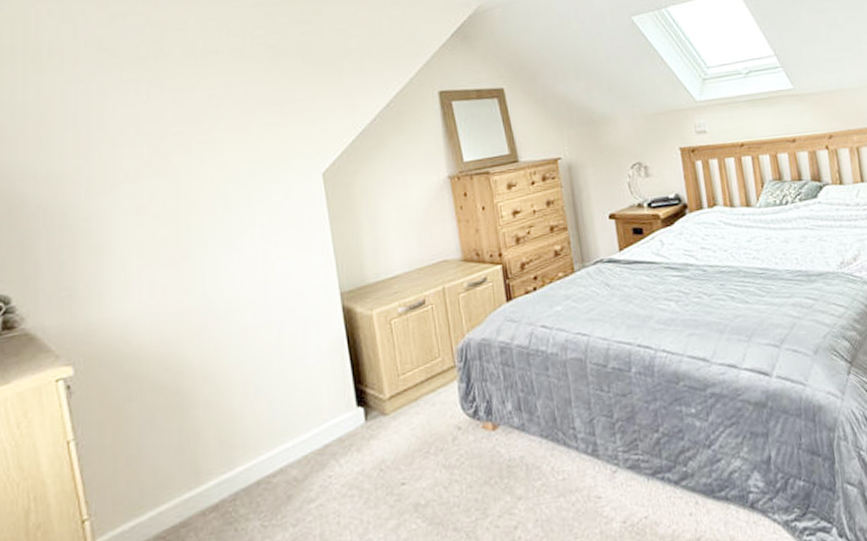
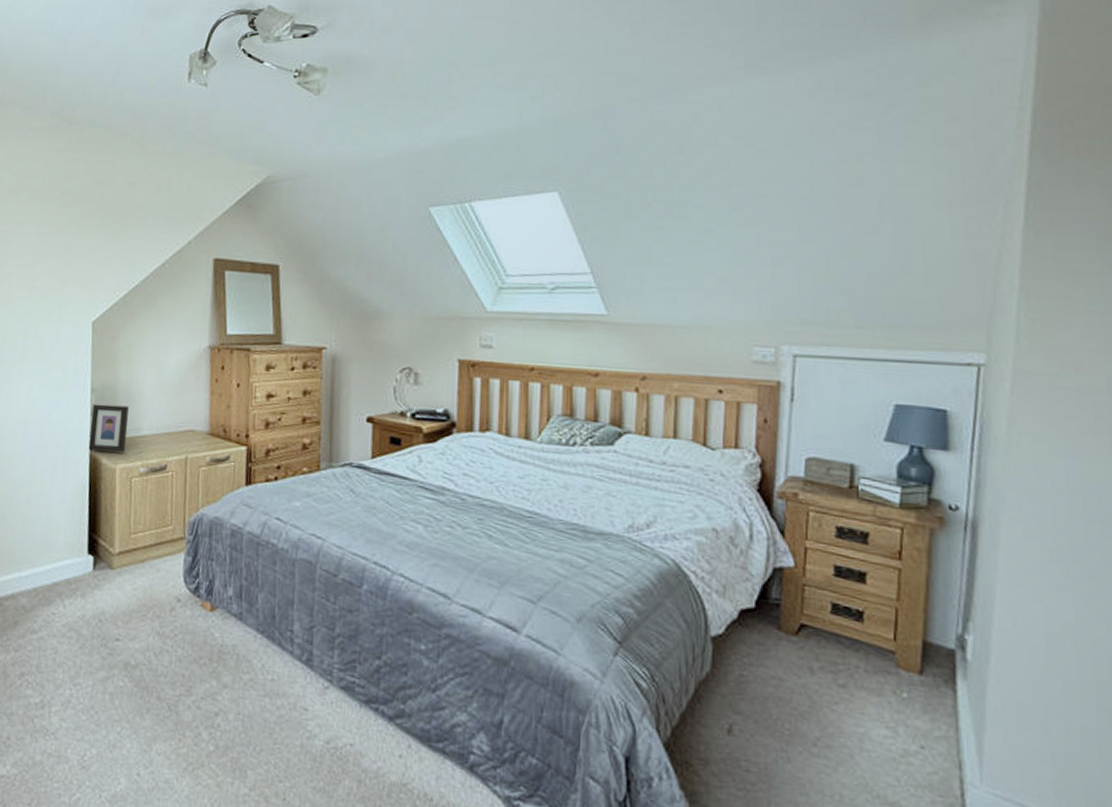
picture frame: none [337,250,380,302] -> present [88,403,129,453]

